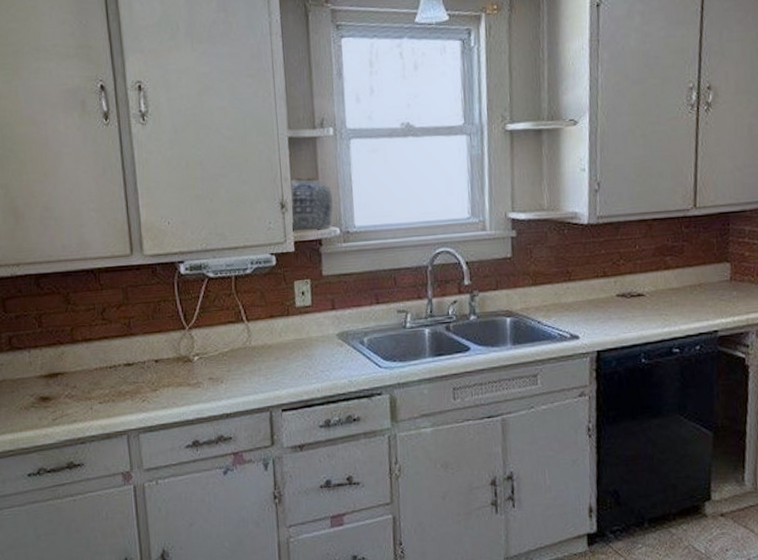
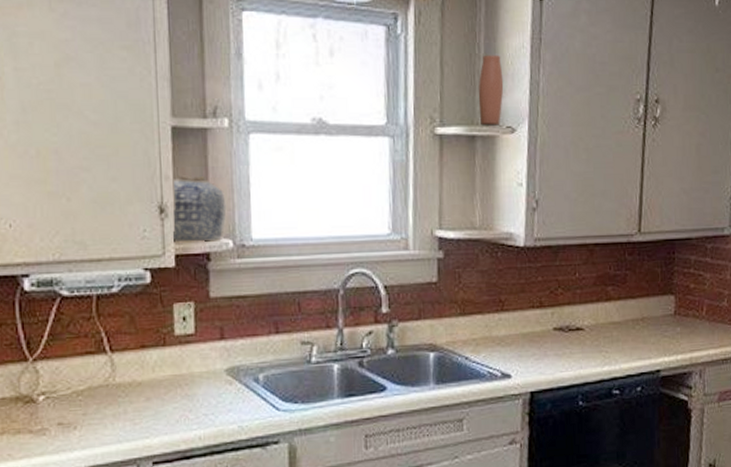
vase: none [543,57,566,120] -> present [478,55,504,126]

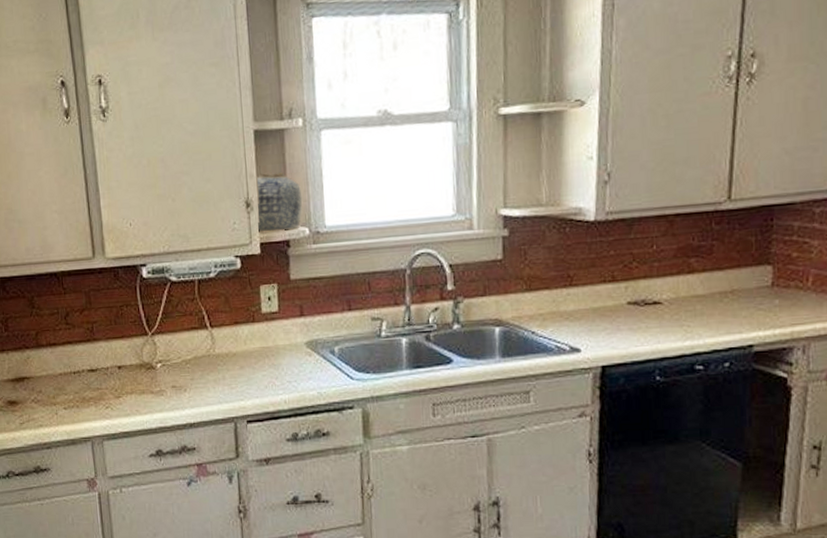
vase: present [478,55,504,126] -> none [544,27,572,102]

